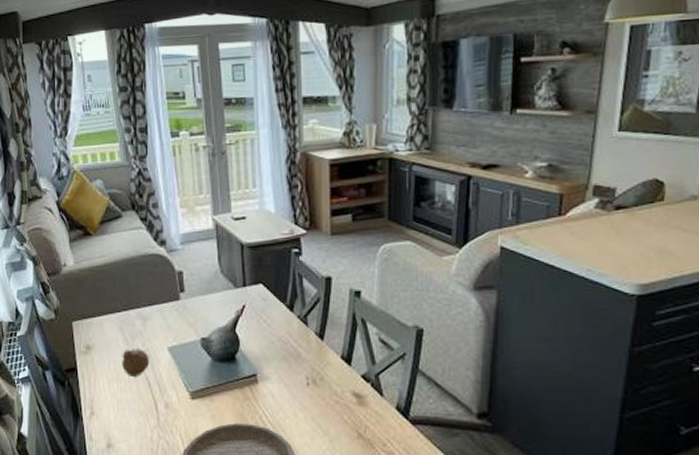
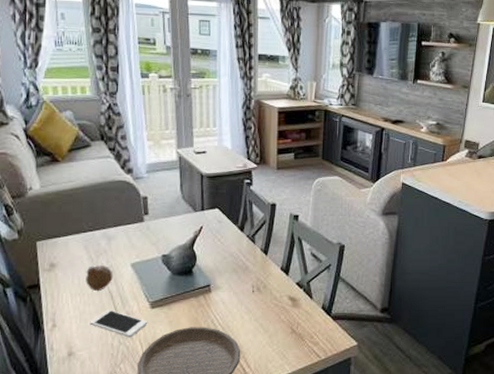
cell phone: none [127,398,189,430] -> present [90,309,148,337]

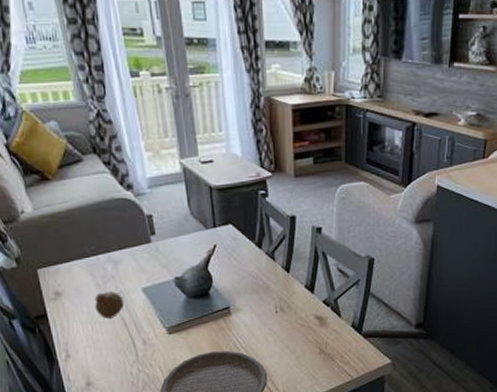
cell phone: present [90,309,148,337] -> none [105,337,167,364]

